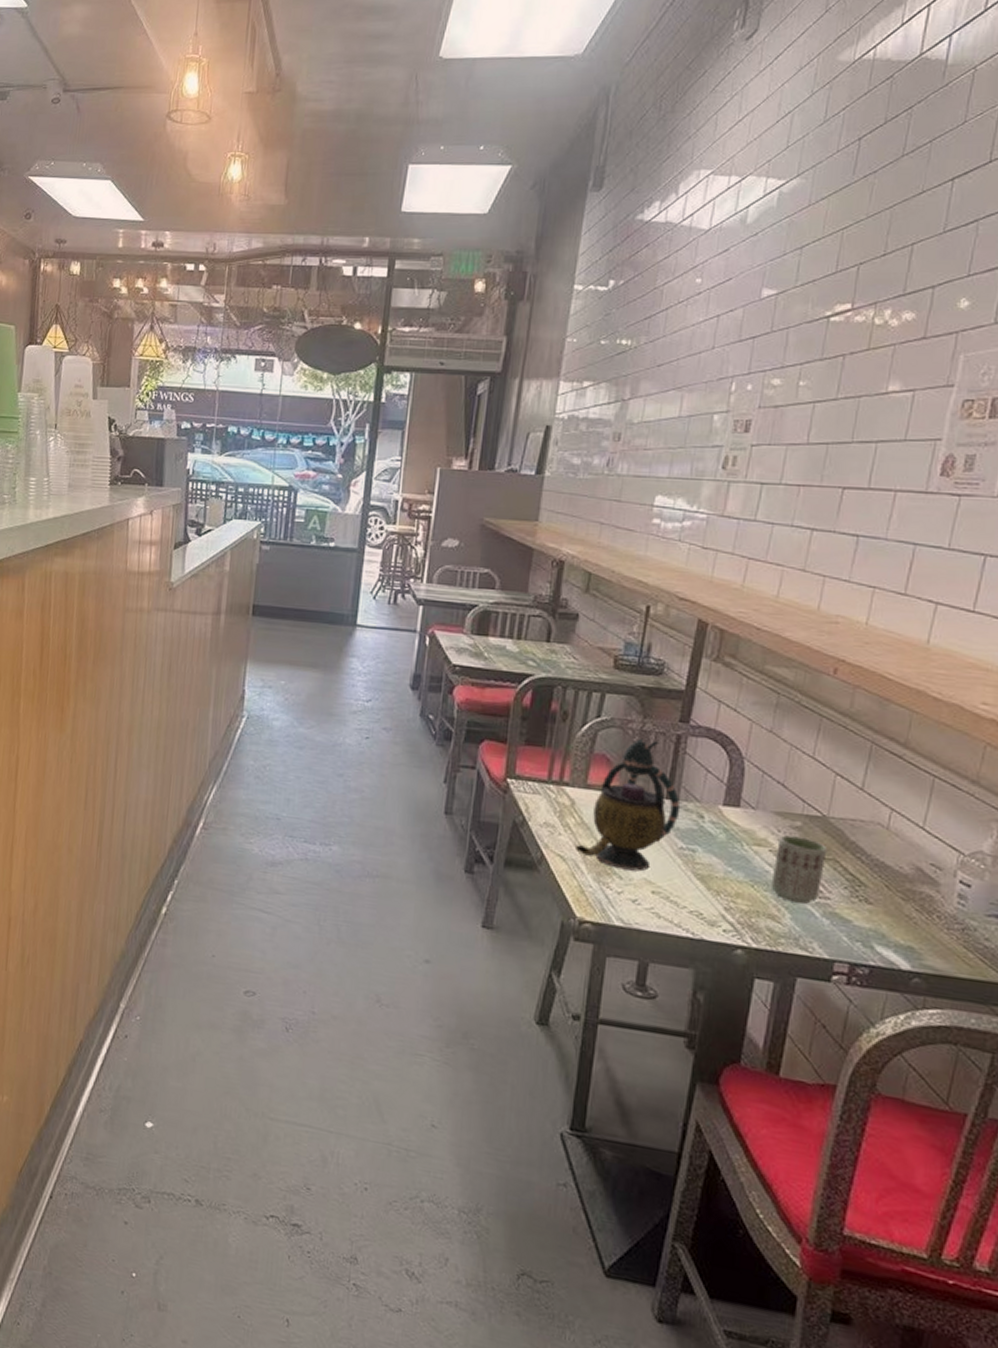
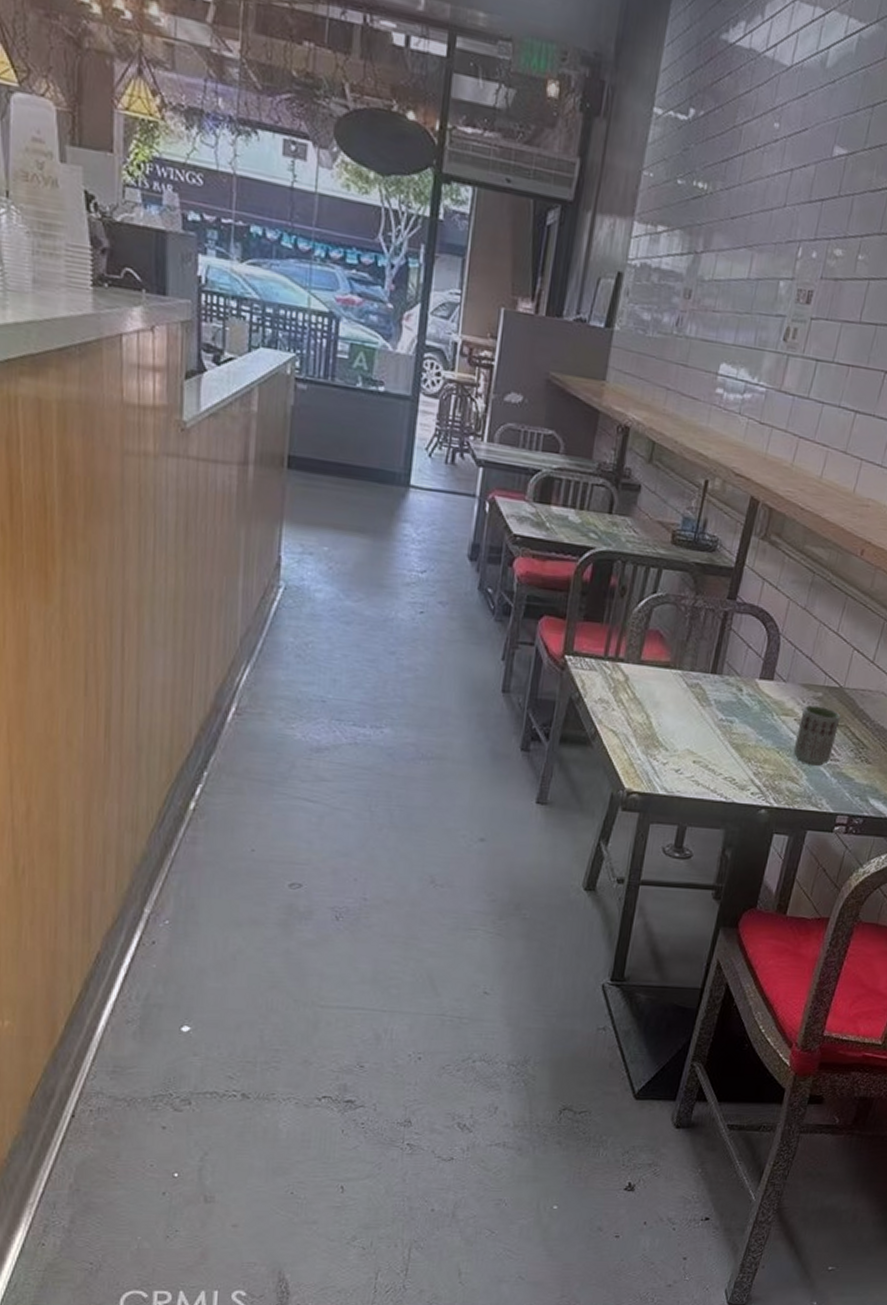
teapot: present [576,739,681,872] -> none [627,615,724,743]

